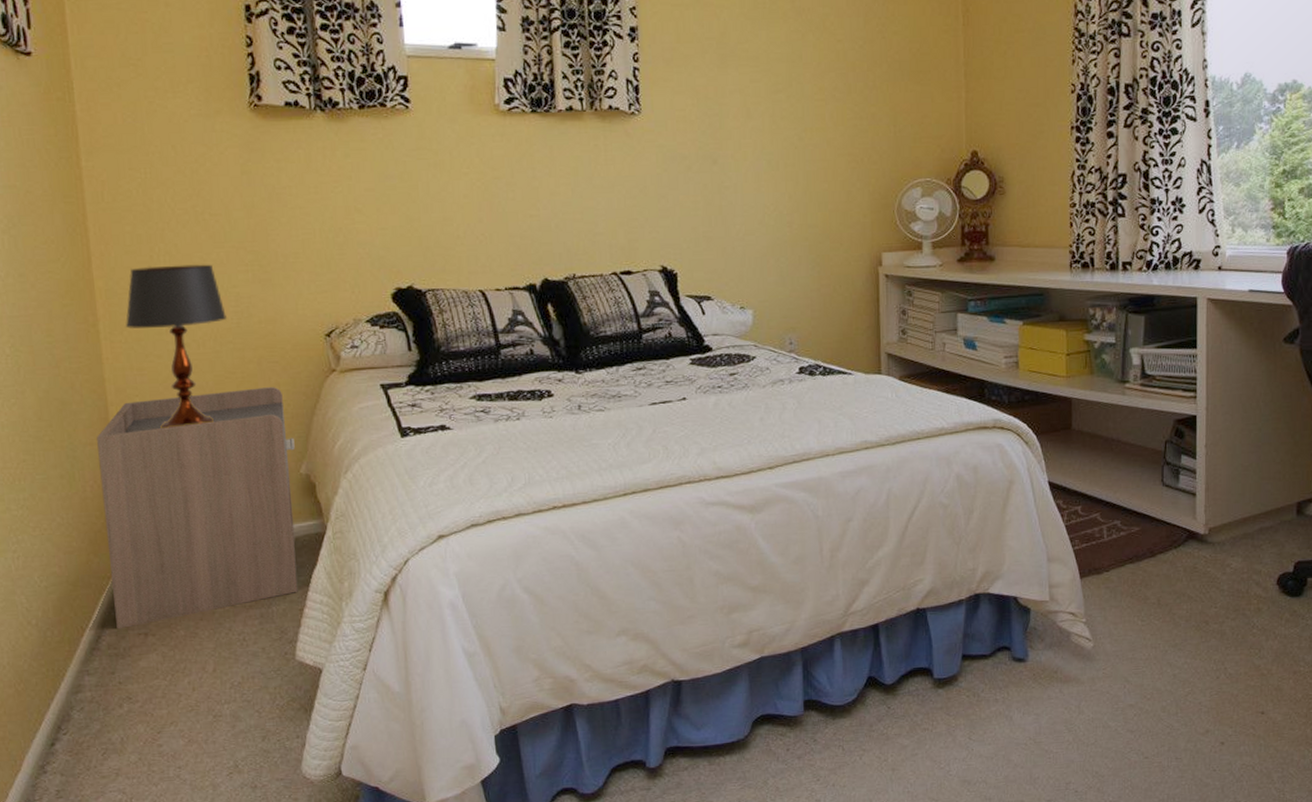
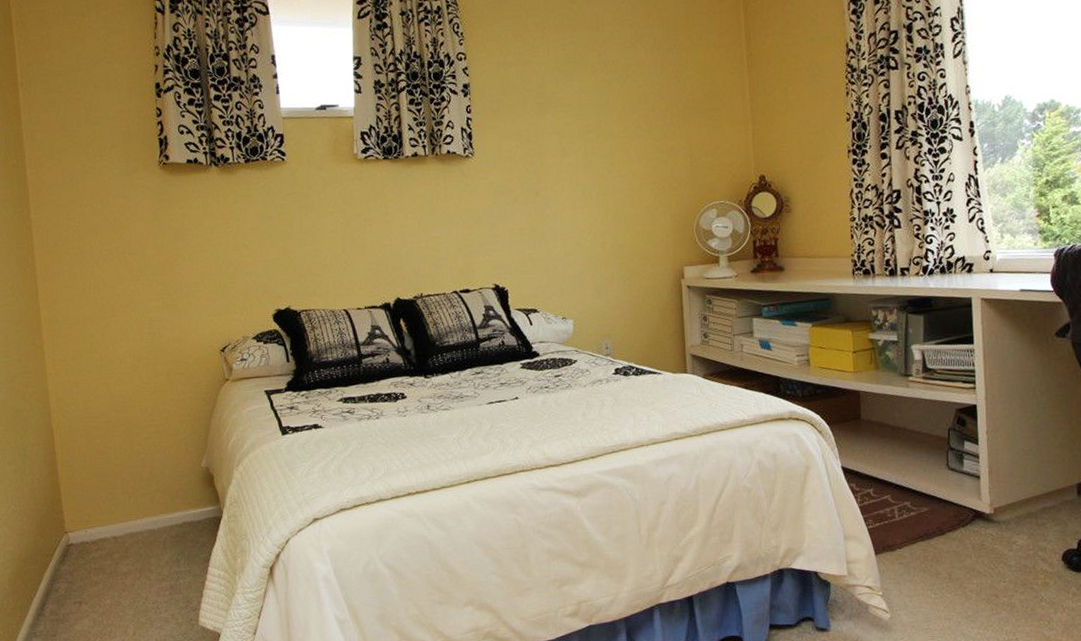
nightstand: present [97,387,298,630] -> none [42,395,200,599]
table lamp: present [125,264,227,428] -> none [64,294,143,431]

